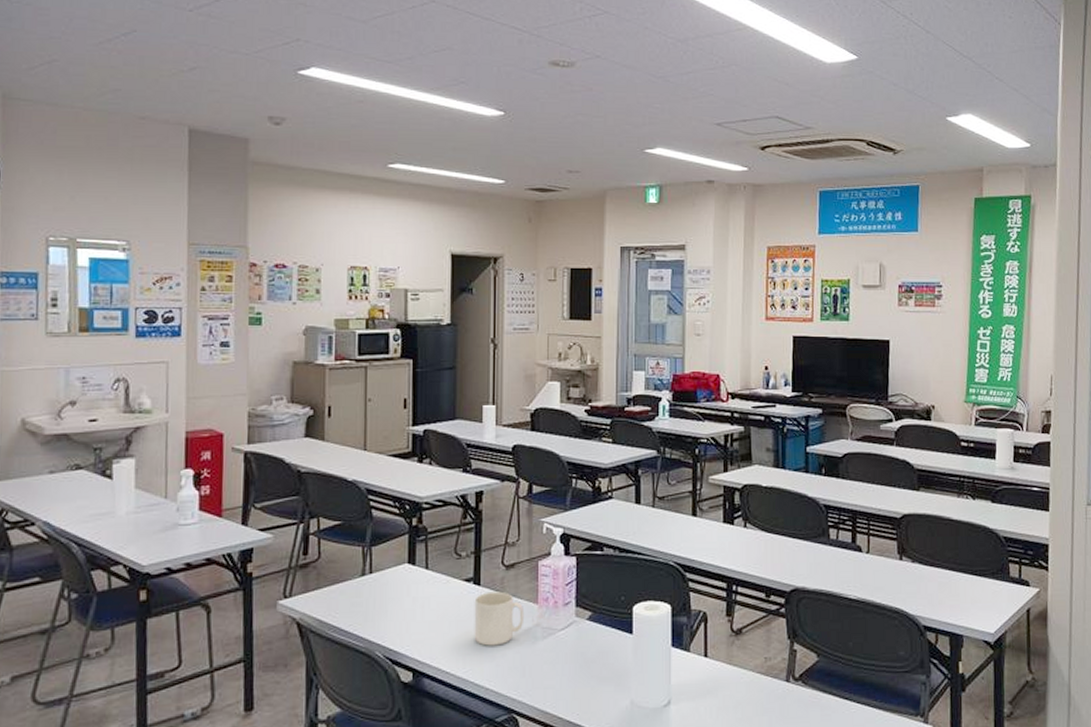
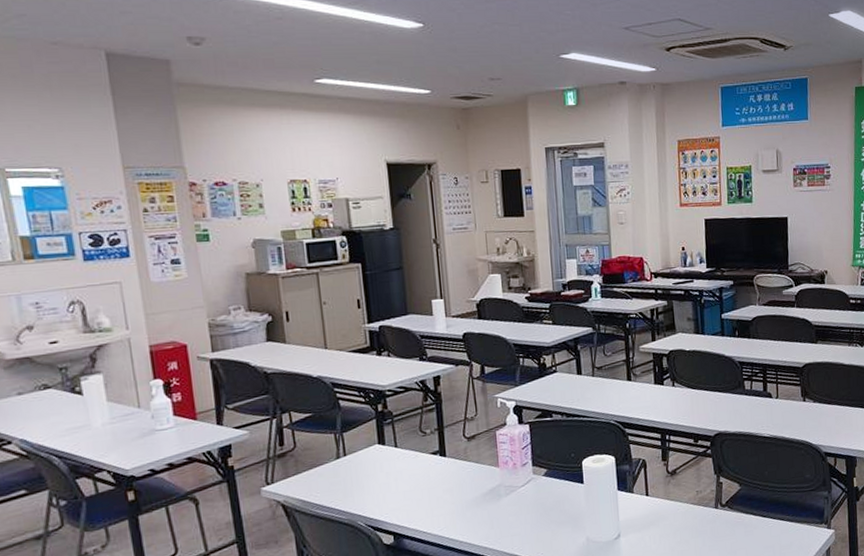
mug: present [474,591,525,646] -> none [442,459,489,507]

